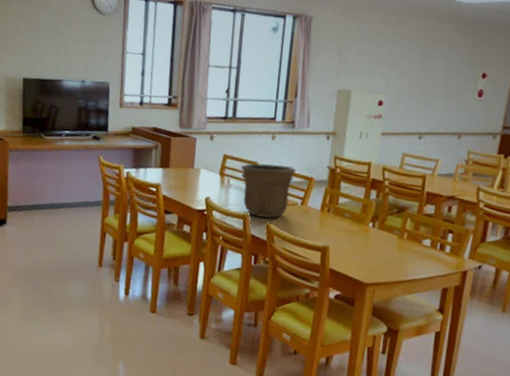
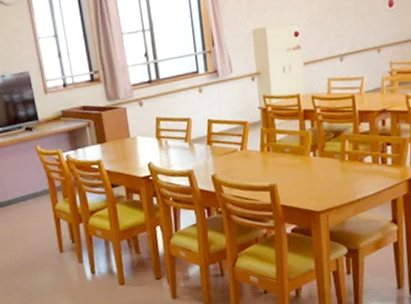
flower pot: present [241,163,297,218] -> none [175,114,230,171]

